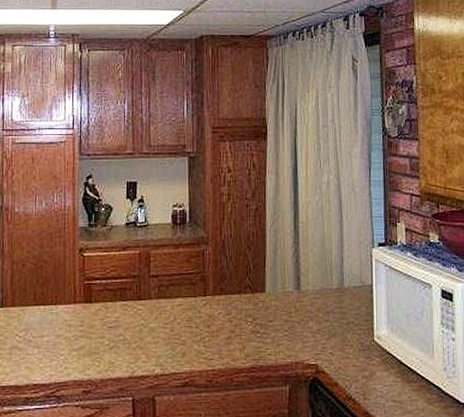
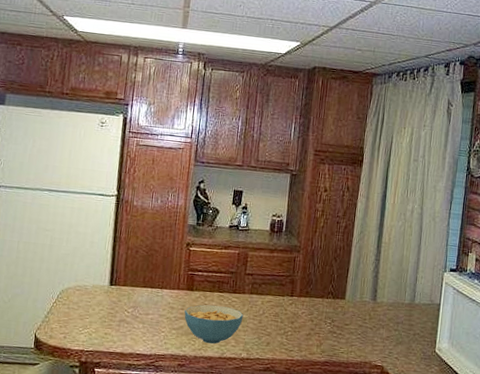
cereal bowl: none [84,316,152,363] -> present [184,305,244,344]

